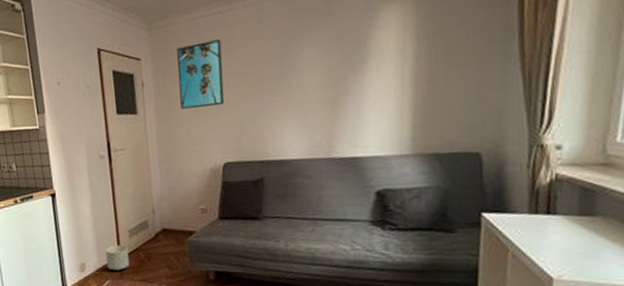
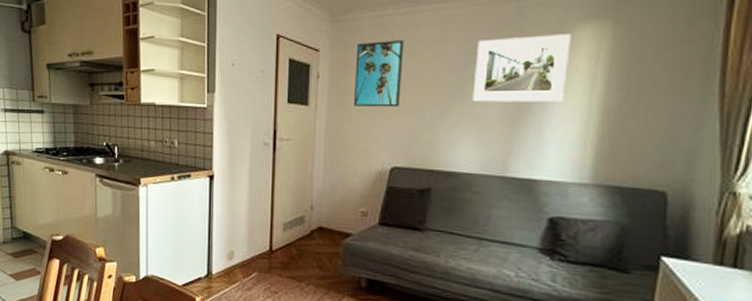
planter: present [105,244,129,271] -> none [256,237,280,264]
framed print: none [291,14,379,91] -> present [472,34,571,102]

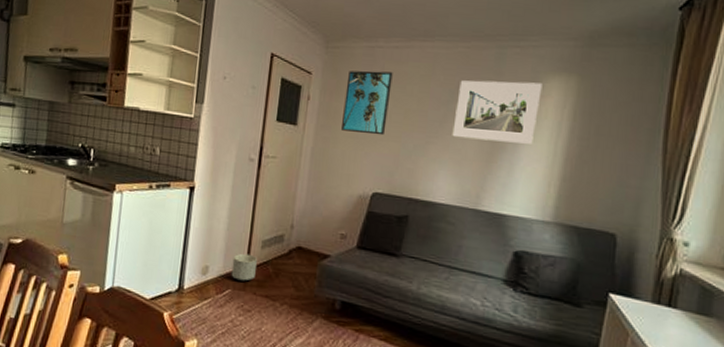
planter: none [256,237,280,264] -> present [231,253,257,282]

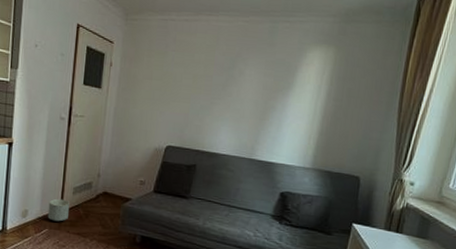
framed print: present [342,70,393,136] -> none [140,40,183,97]
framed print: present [452,80,543,144] -> none [232,50,307,105]

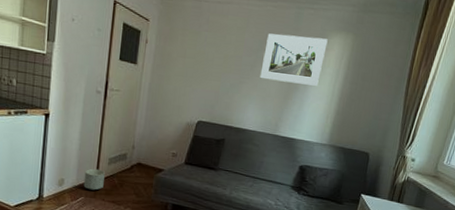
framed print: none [232,50,307,105] -> present [260,33,328,86]

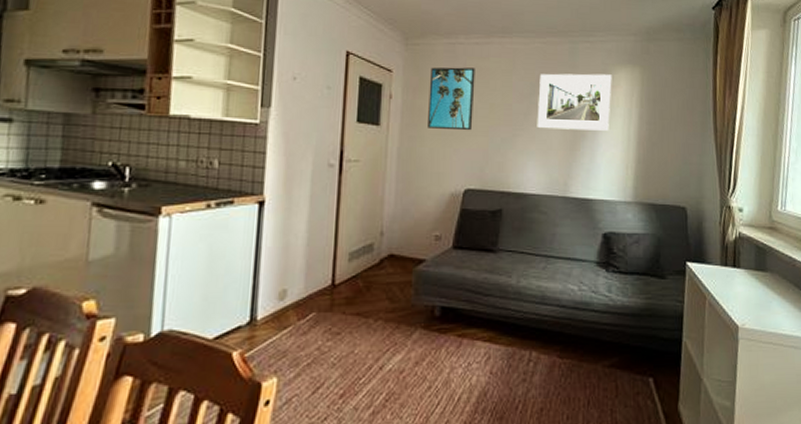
planter: present [83,168,105,191] -> none [314,269,344,301]
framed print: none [174,20,216,76] -> present [428,67,475,131]

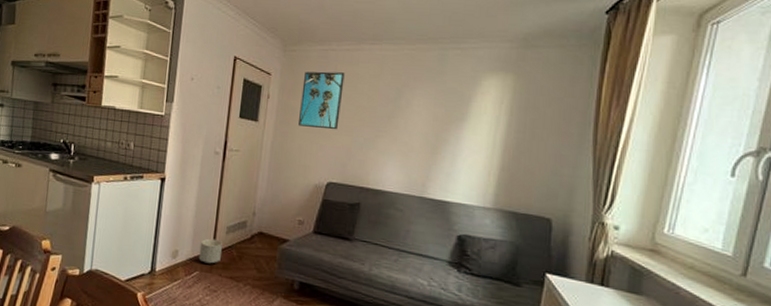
planter: none [314,269,344,301] -> present [198,238,222,264]
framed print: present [537,73,612,131] -> none [399,79,482,137]

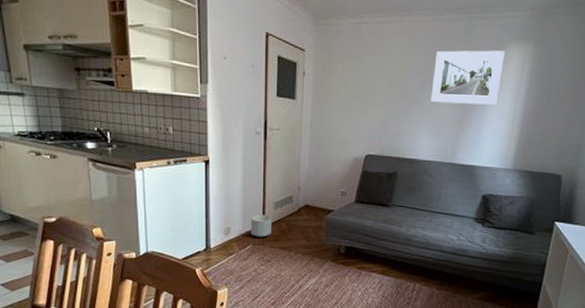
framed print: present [299,71,345,130] -> none [335,45,378,104]
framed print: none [399,79,482,137] -> present [430,50,505,105]

